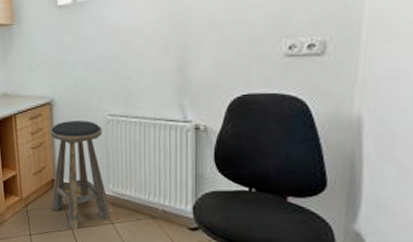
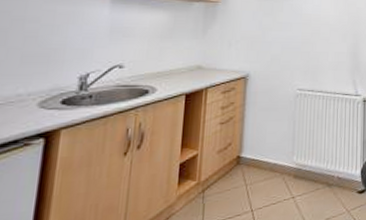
stool: present [50,121,110,230] -> none [232,95,292,212]

